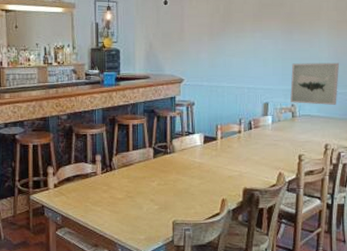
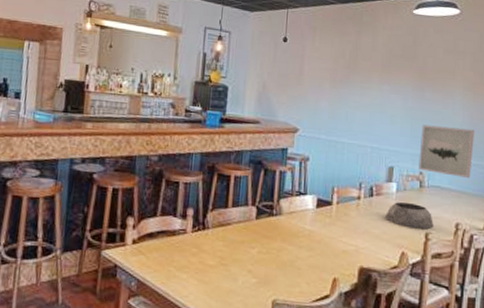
plant pot: none [263,132,305,152] -> present [385,202,433,230]

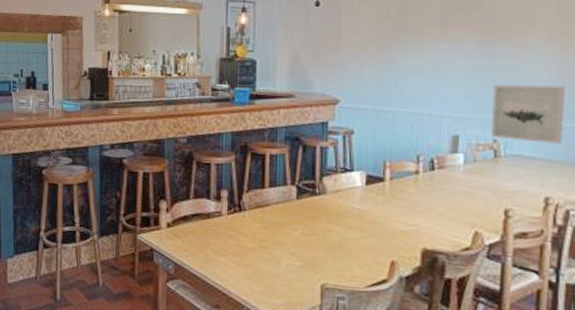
plant pot: present [385,202,433,230] -> none [451,175,515,206]

